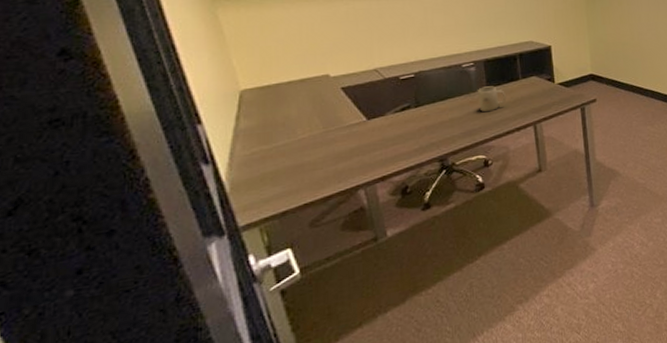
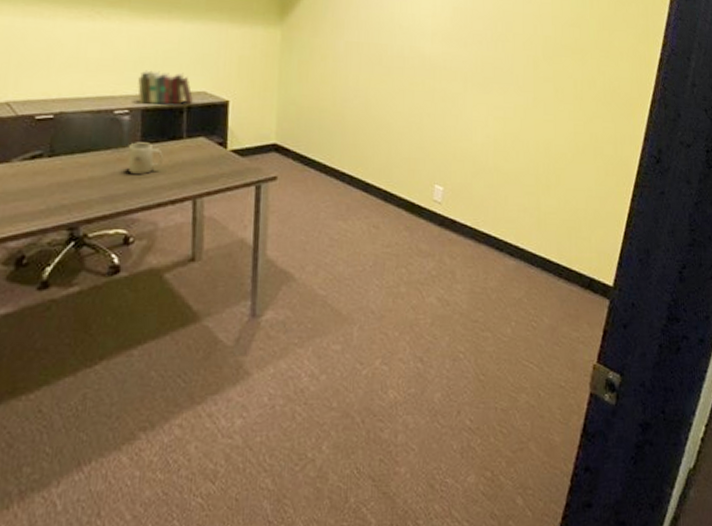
books: none [477,28,523,57] -> present [137,70,193,105]

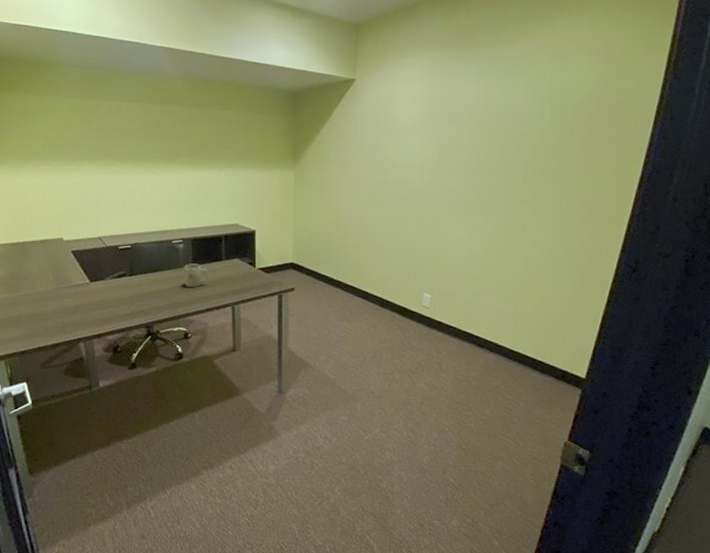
books: present [137,70,193,105] -> none [188,209,228,236]

